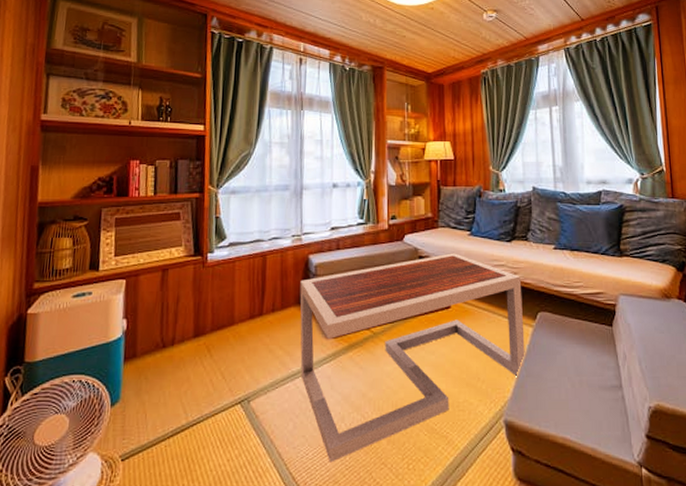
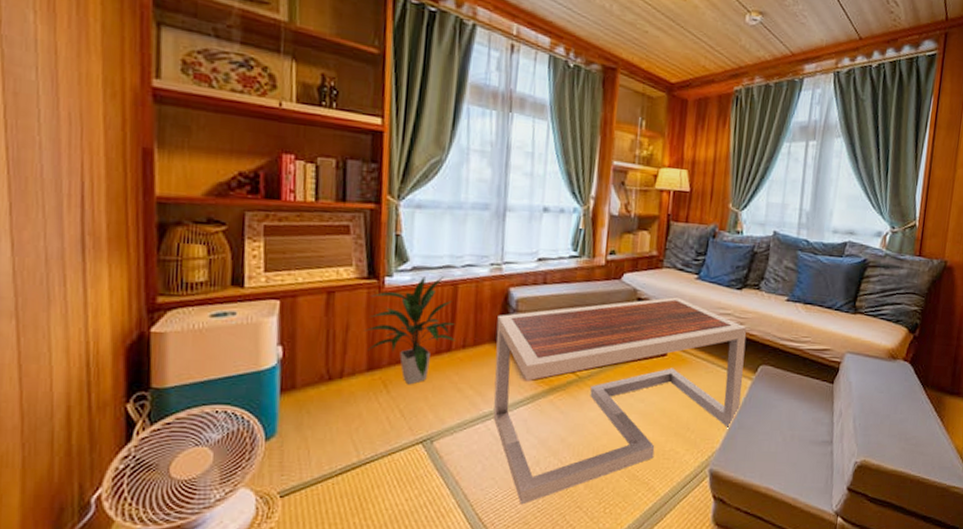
indoor plant: none [191,249,267,348] -> present [364,276,457,385]

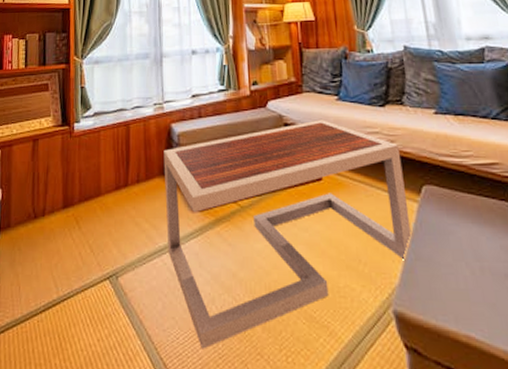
indoor plant: present [364,276,457,385] -> none [60,119,132,220]

